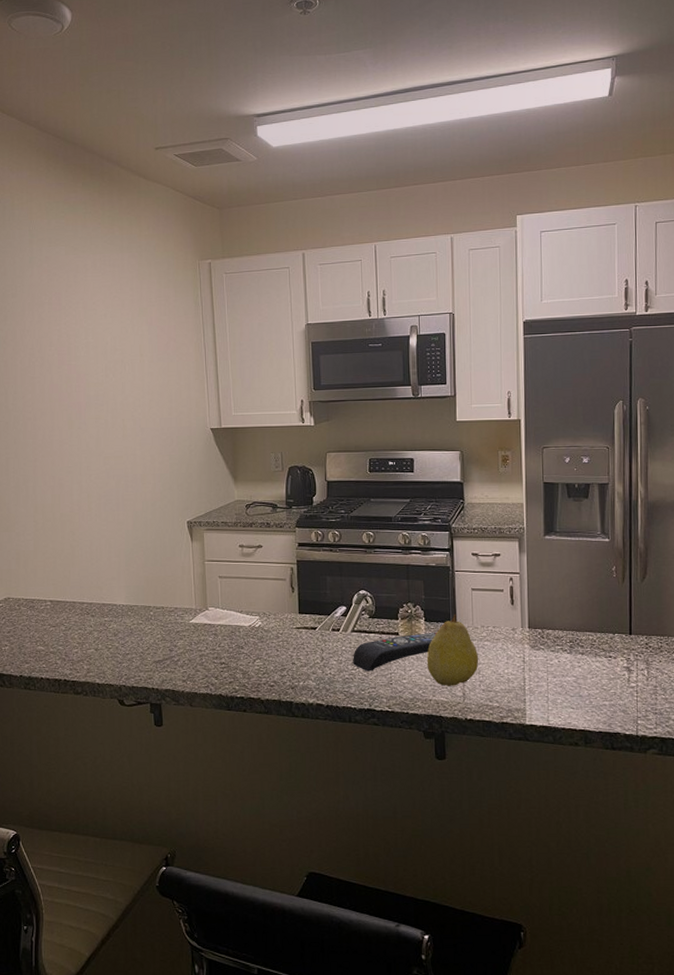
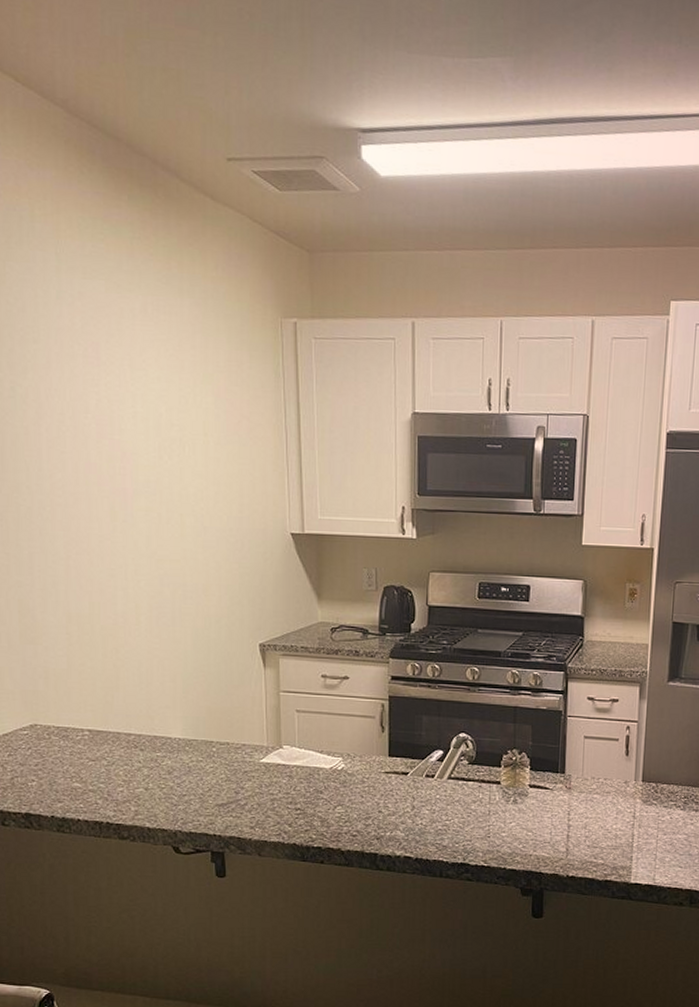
remote control: present [353,632,438,672] -> none [447,782,544,823]
fruit: present [426,613,479,686] -> none [529,763,587,841]

